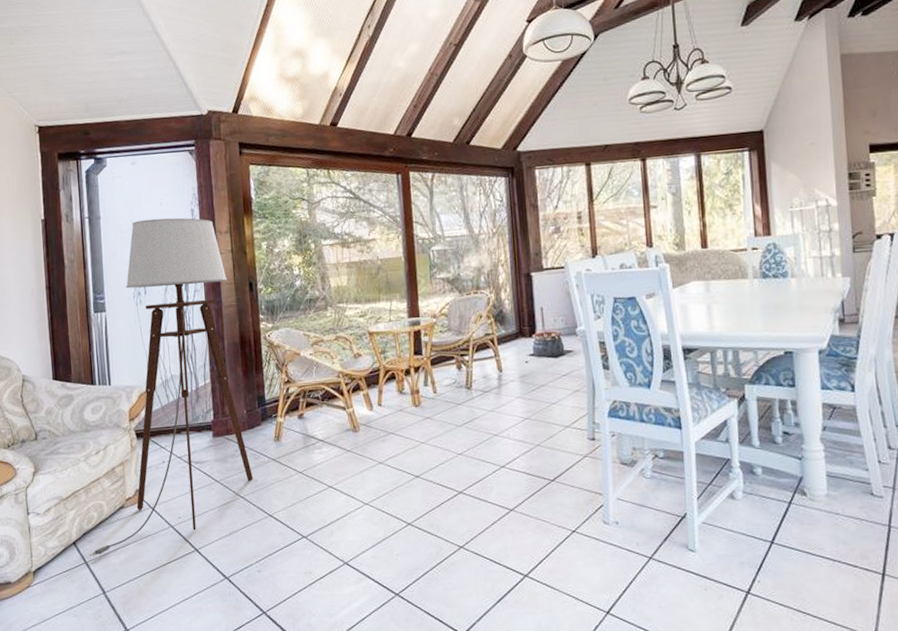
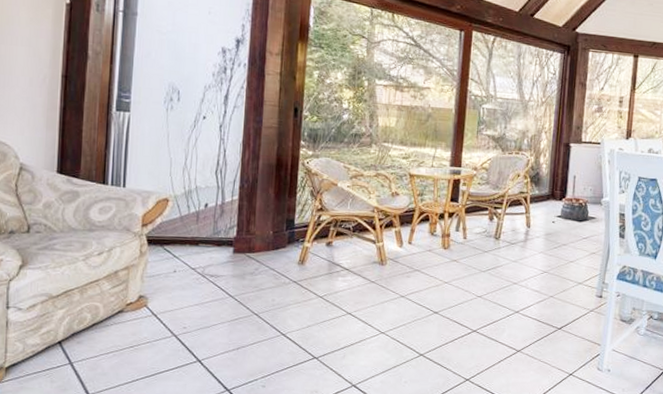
floor lamp: present [90,218,254,557] -> none [76,25,272,358]

